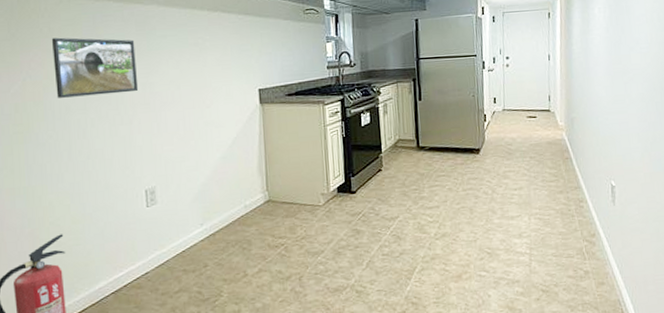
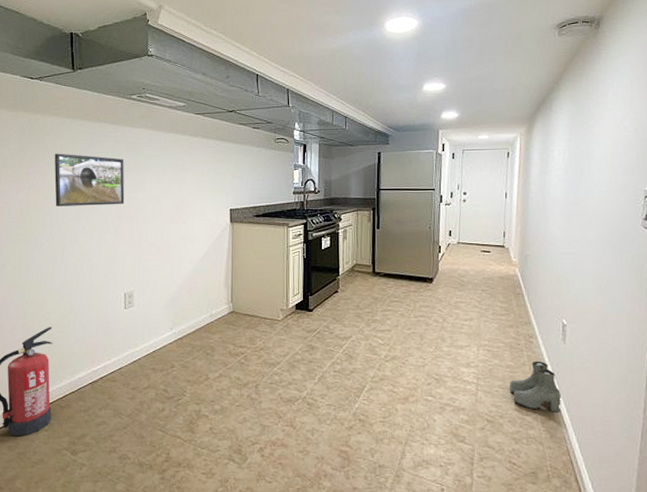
boots: none [562,225,614,276] -> present [509,361,561,413]

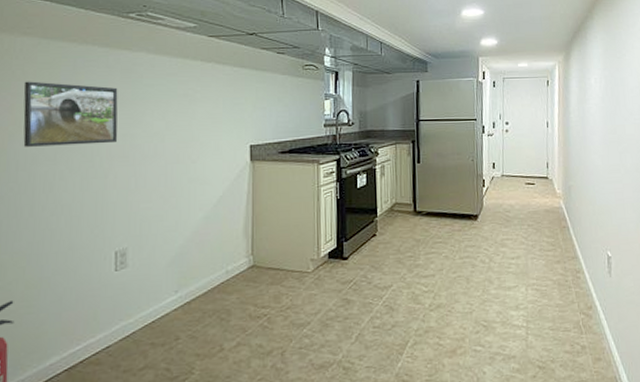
boots: present [509,361,561,413] -> none [559,297,611,352]

